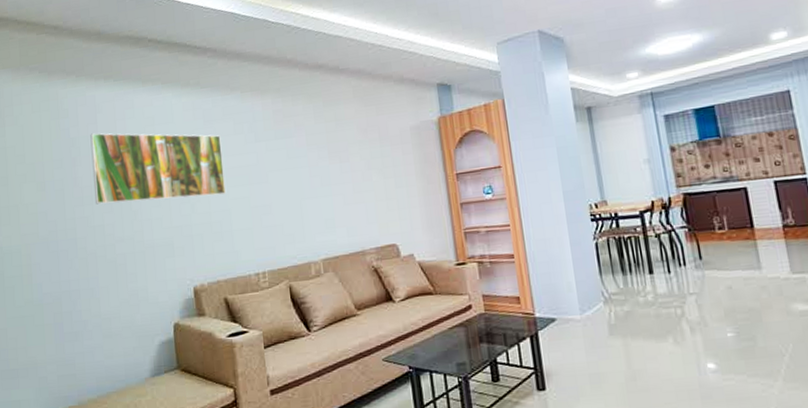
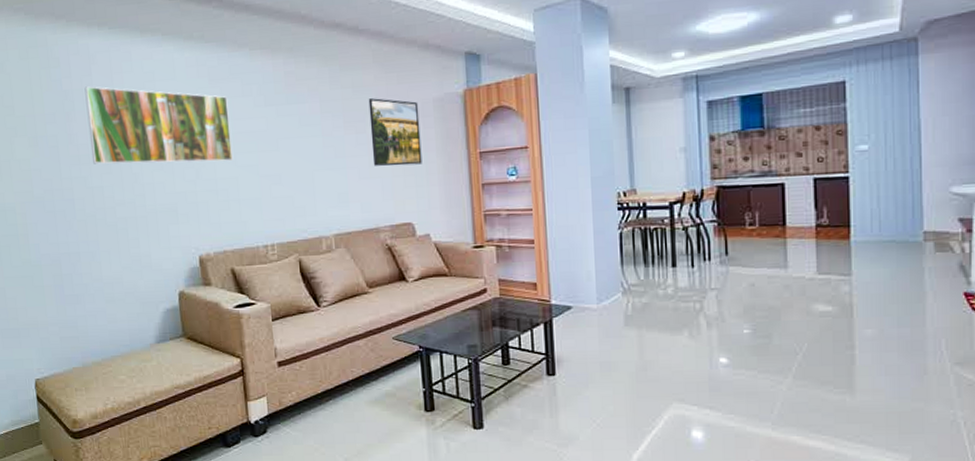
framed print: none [350,129,403,192] -> present [368,98,422,166]

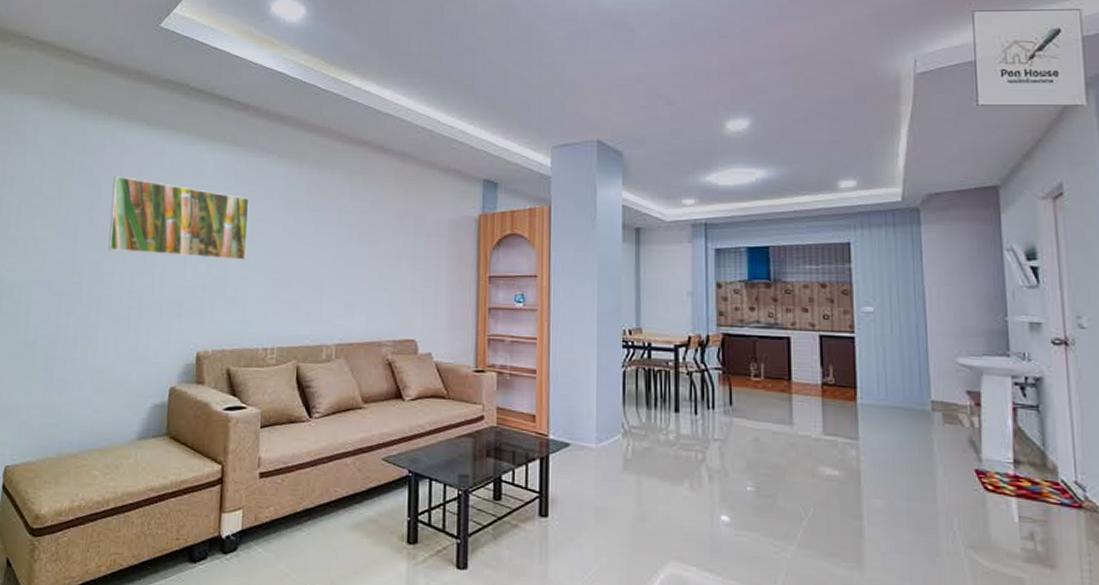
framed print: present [368,98,422,166] -> none [383,214,434,283]

